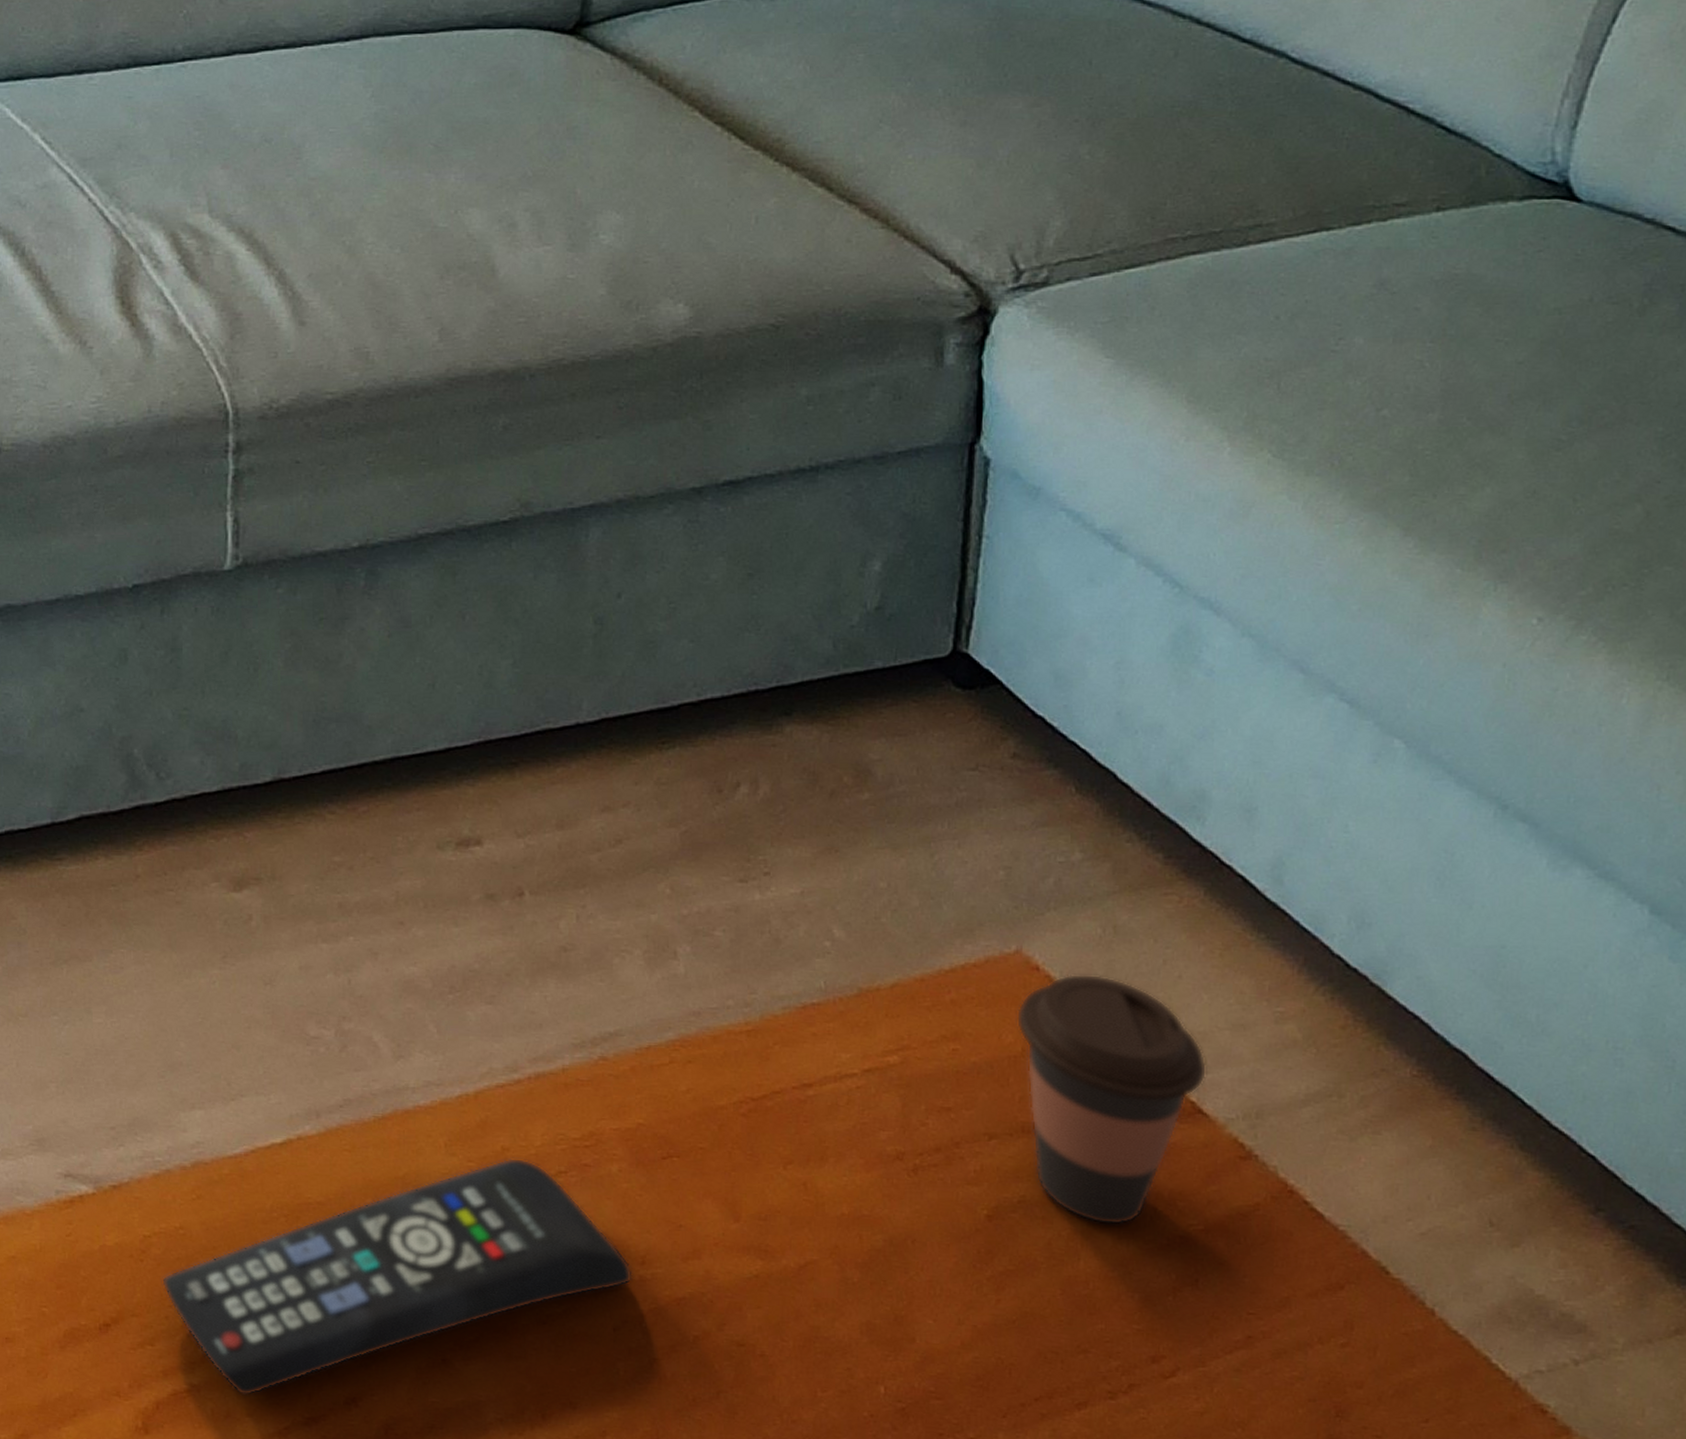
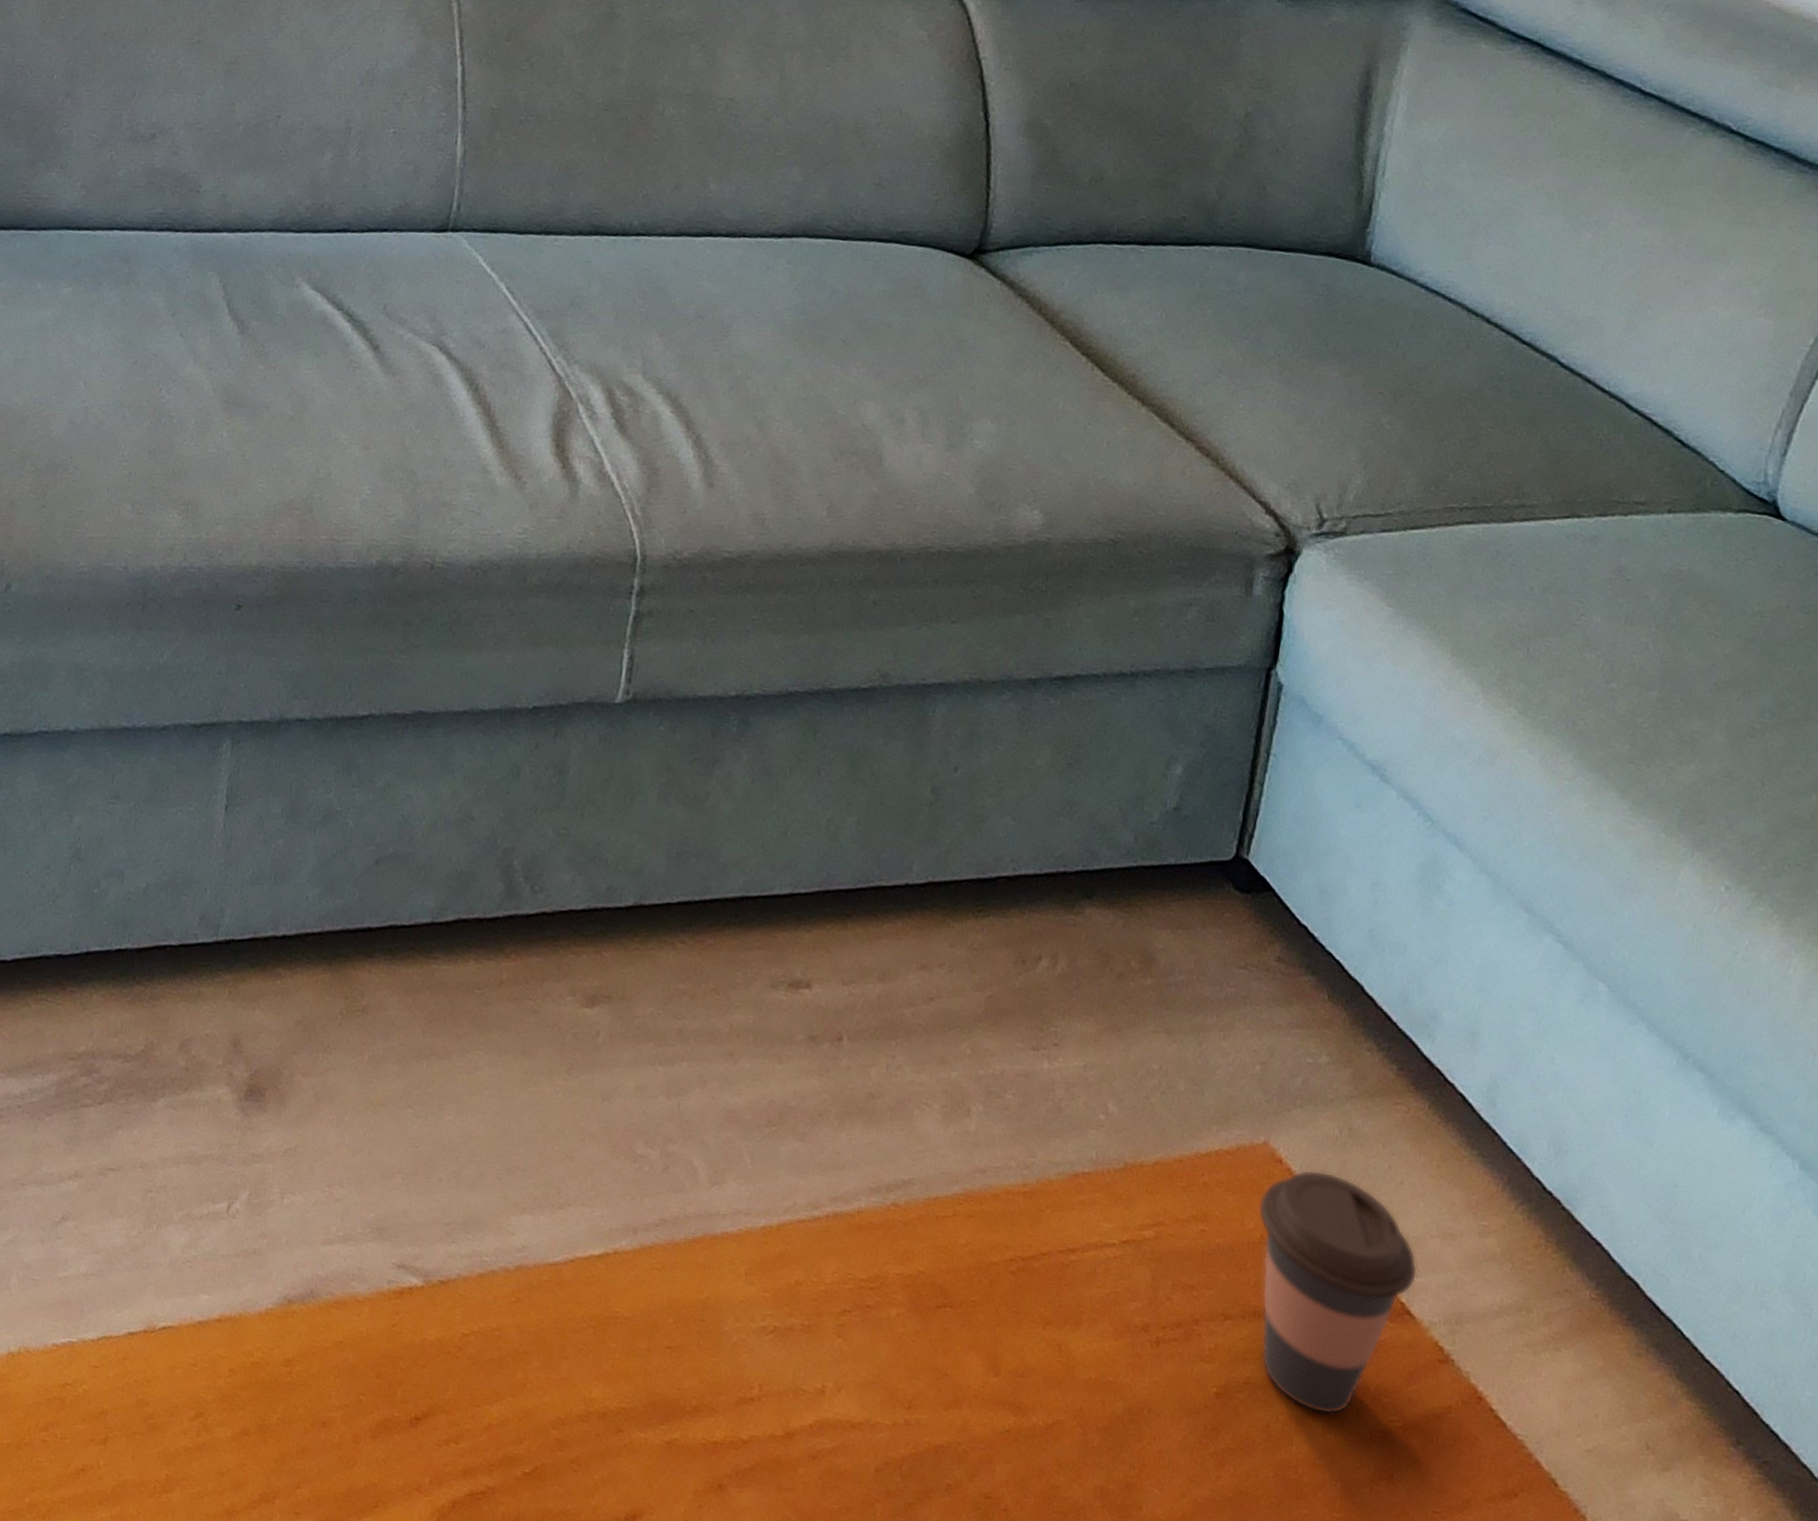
remote control: present [161,1157,633,1396] -> none [472,1292,899,1503]

